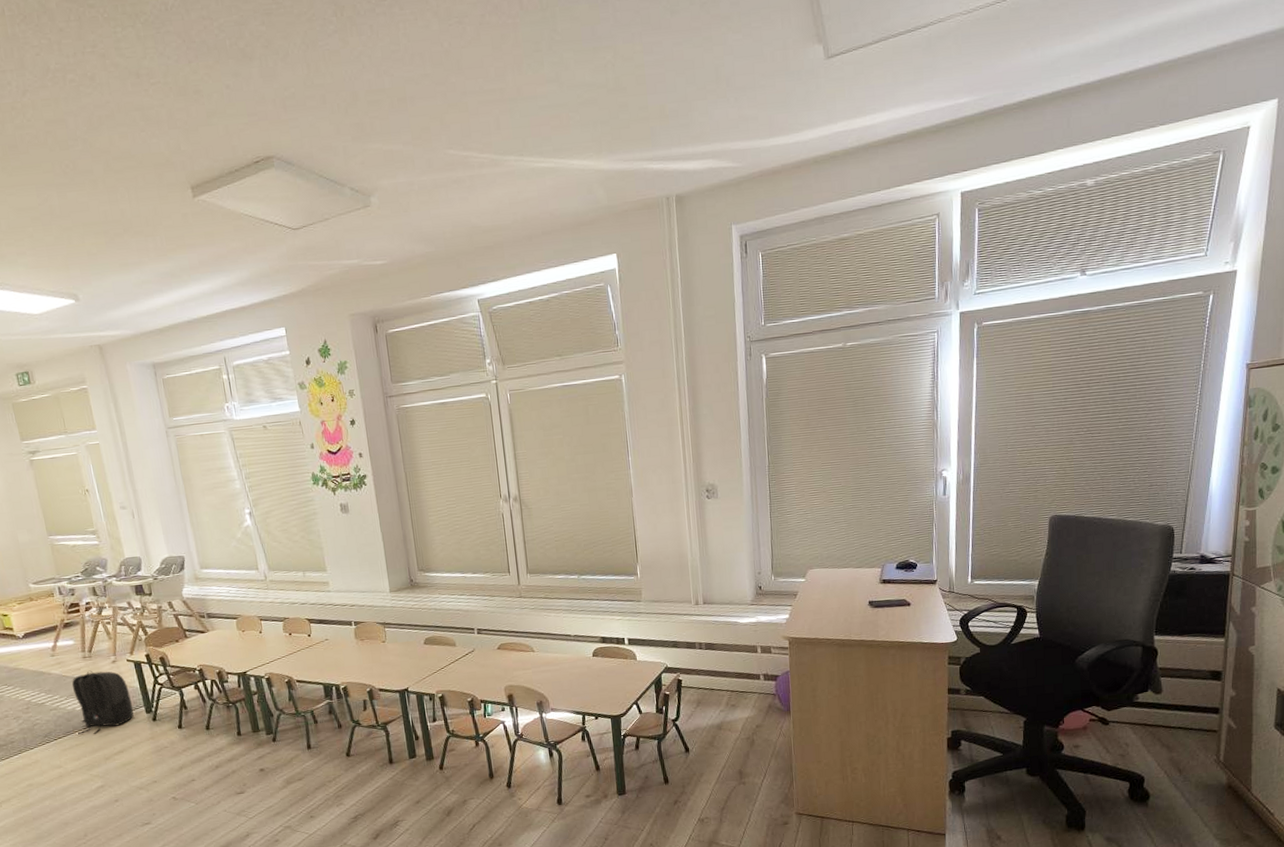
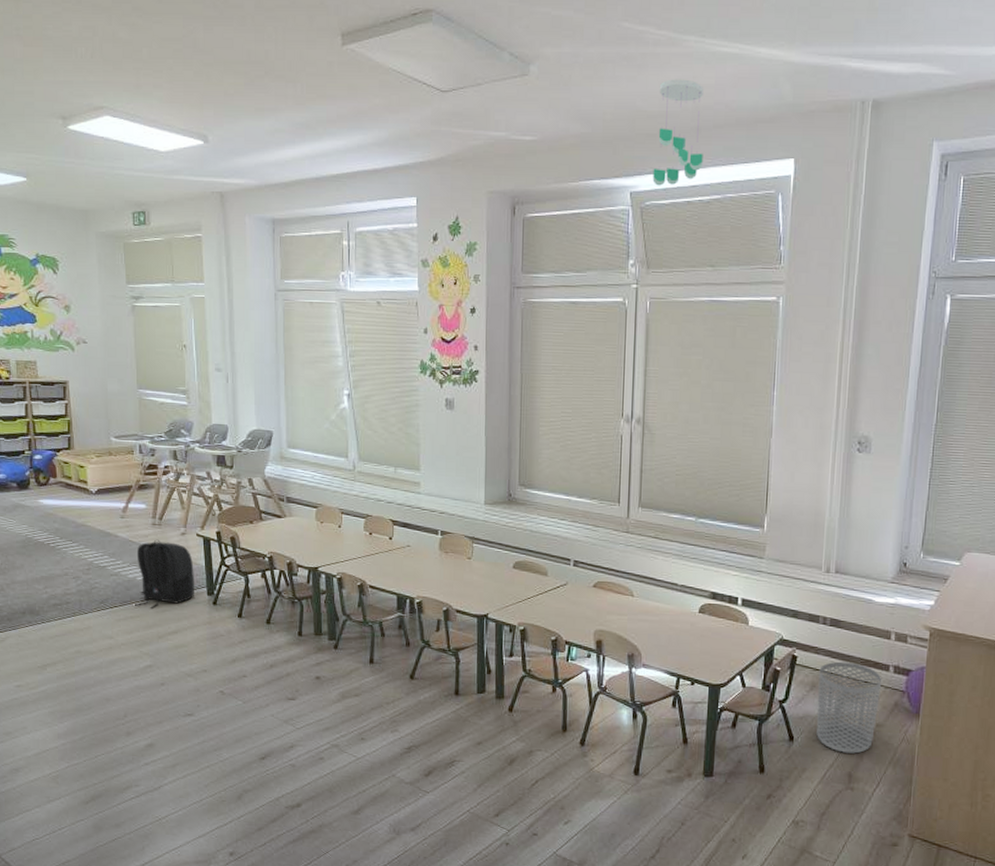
ceiling mobile: none [489,194,538,291] -> present [652,79,703,186]
waste bin: none [702,677,756,755] -> present [816,661,882,754]

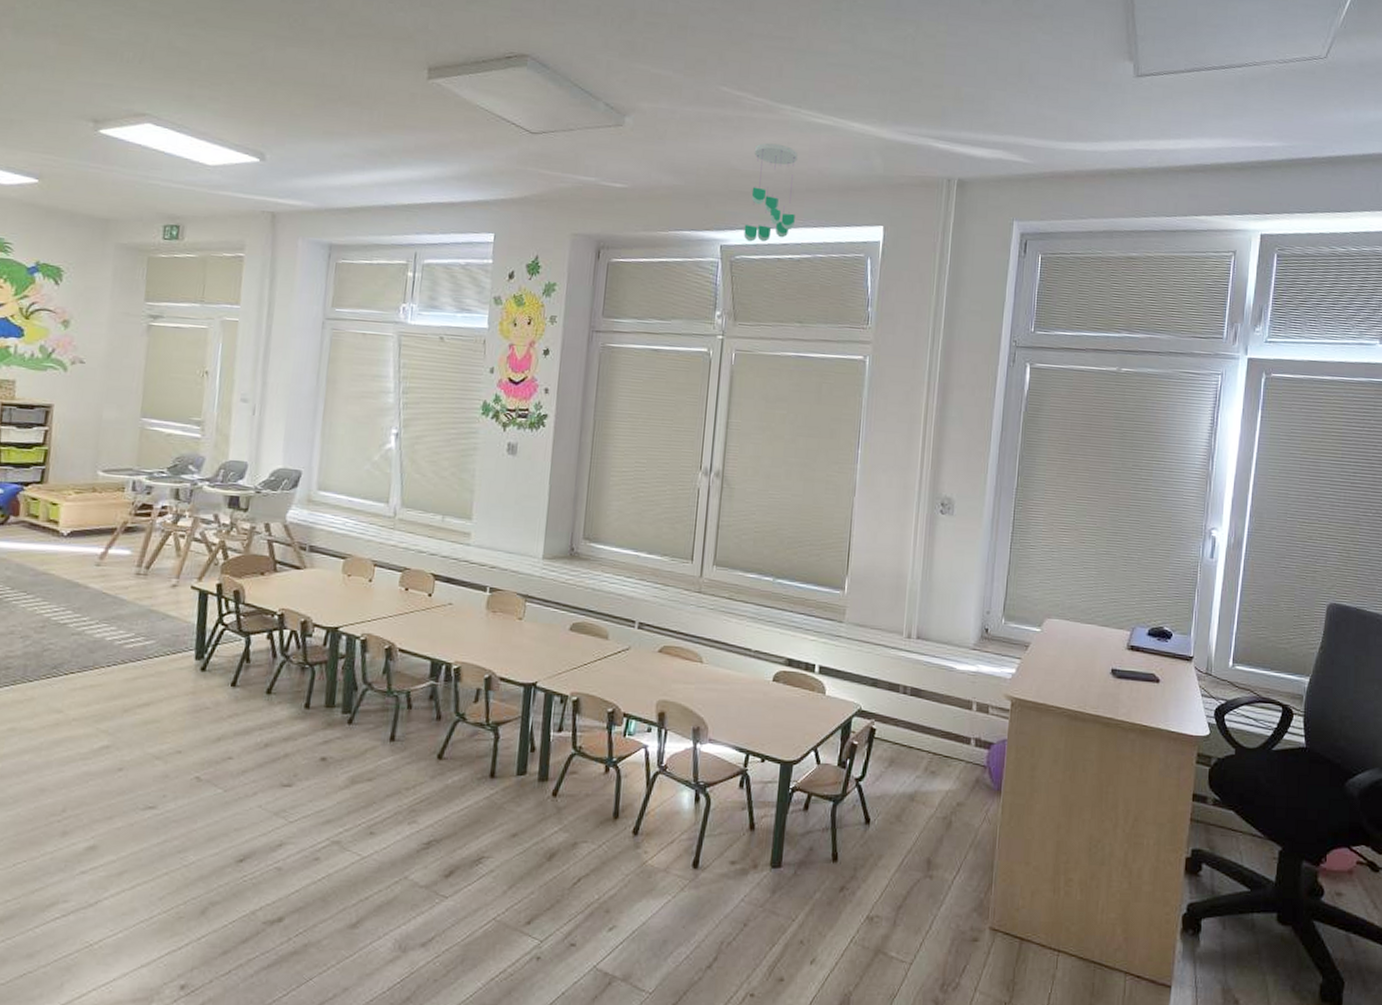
backpack: present [135,539,194,608] -> none [98,591,183,675]
waste bin: present [816,661,882,754] -> none [894,734,963,837]

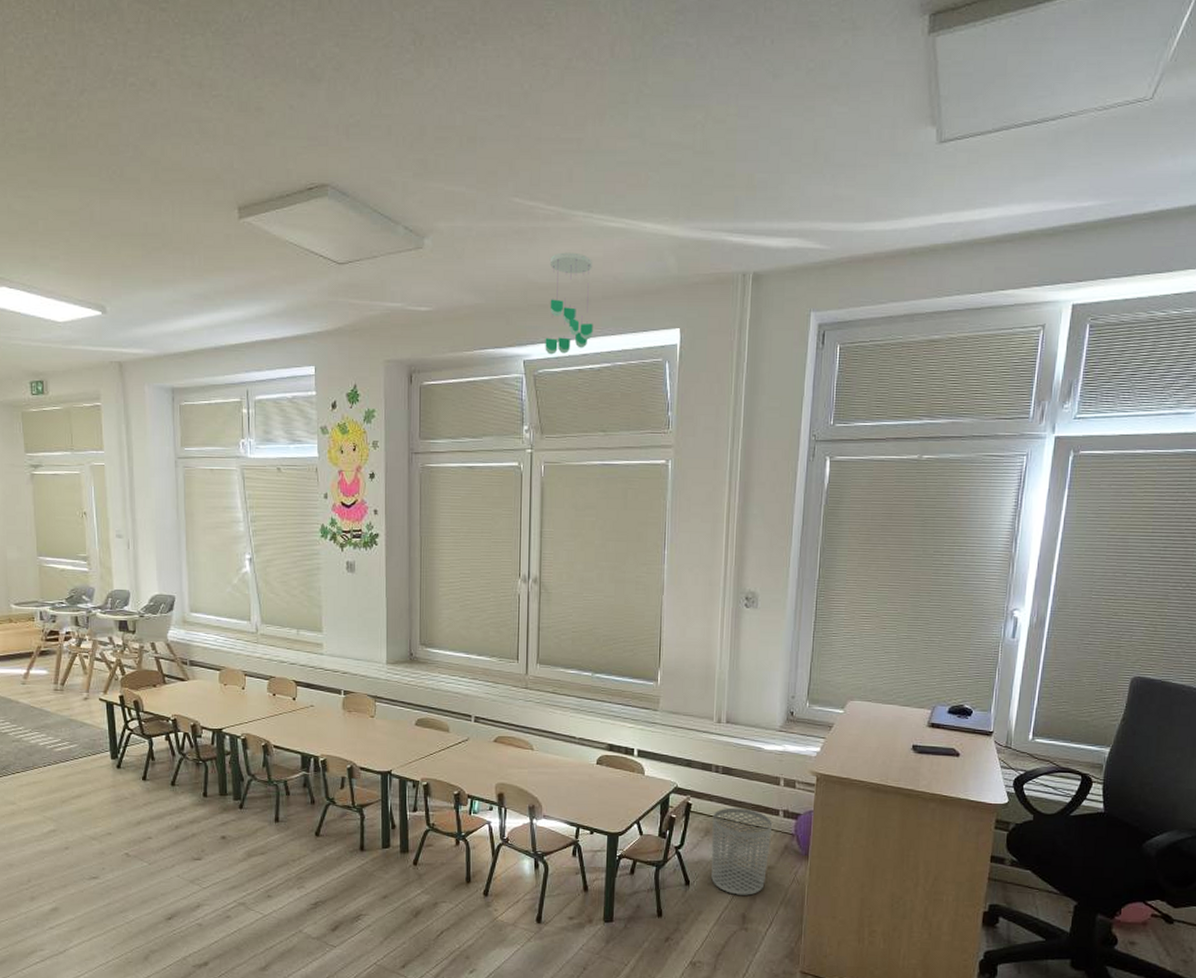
waste bin: none [894,734,963,837] -> present [711,807,773,895]

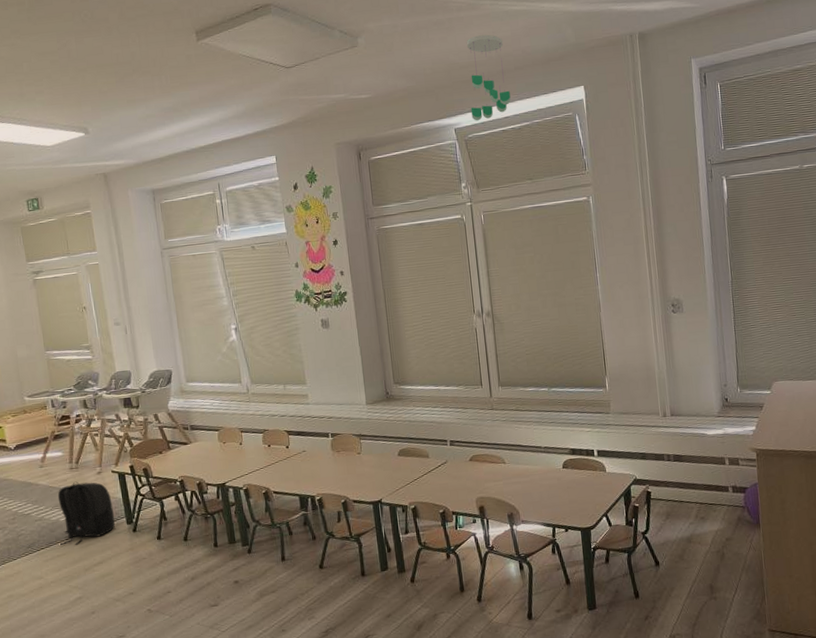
backpack: none [37,704,98,773] -> present [57,481,115,545]
waste bin: present [711,807,773,895] -> none [671,489,726,569]

